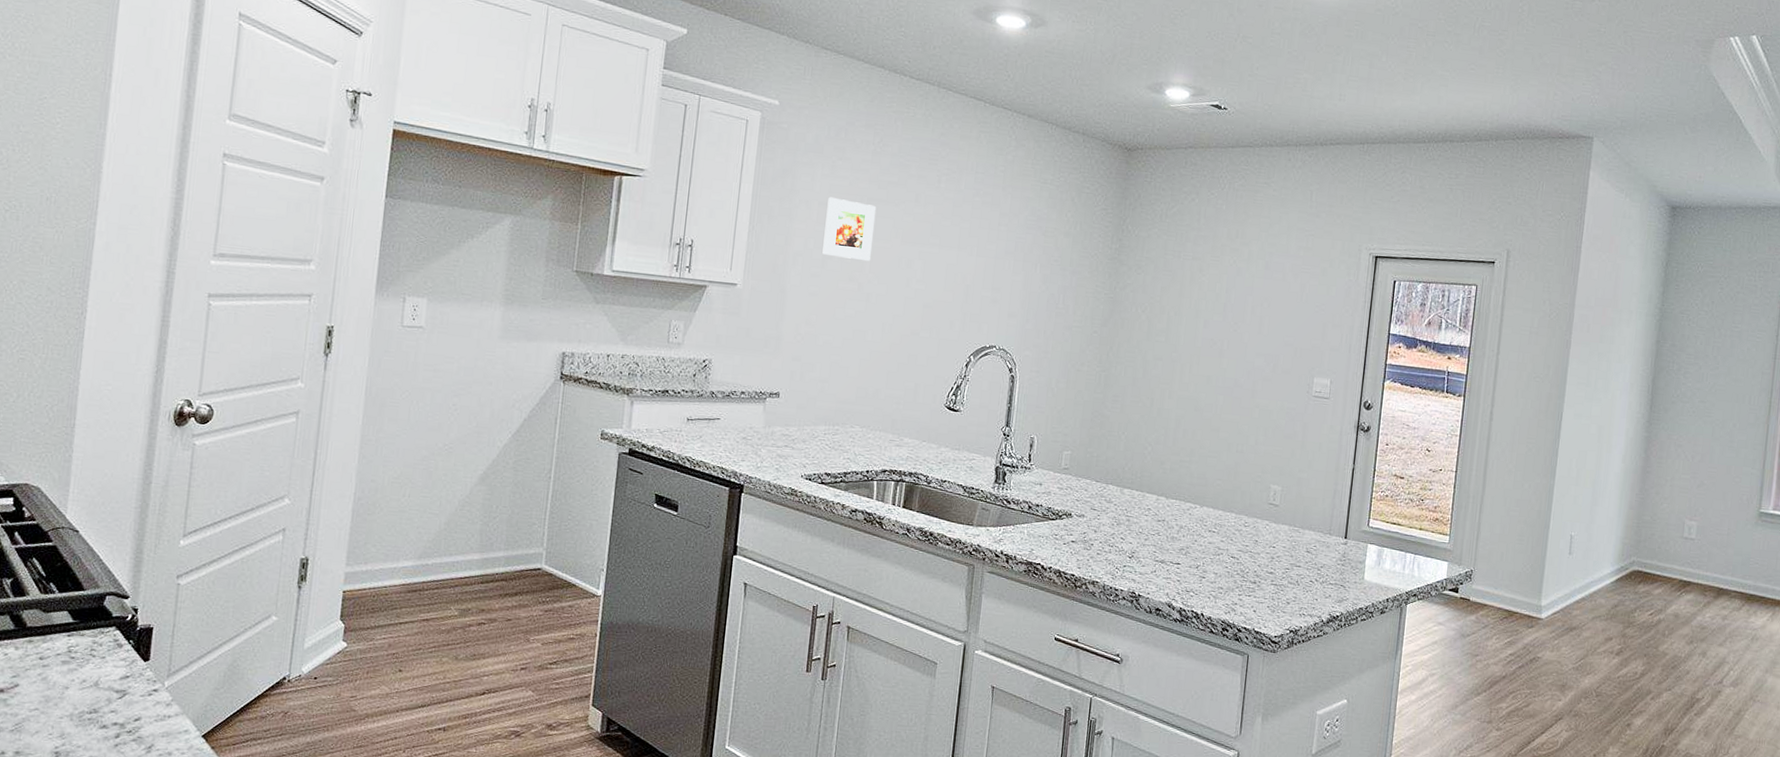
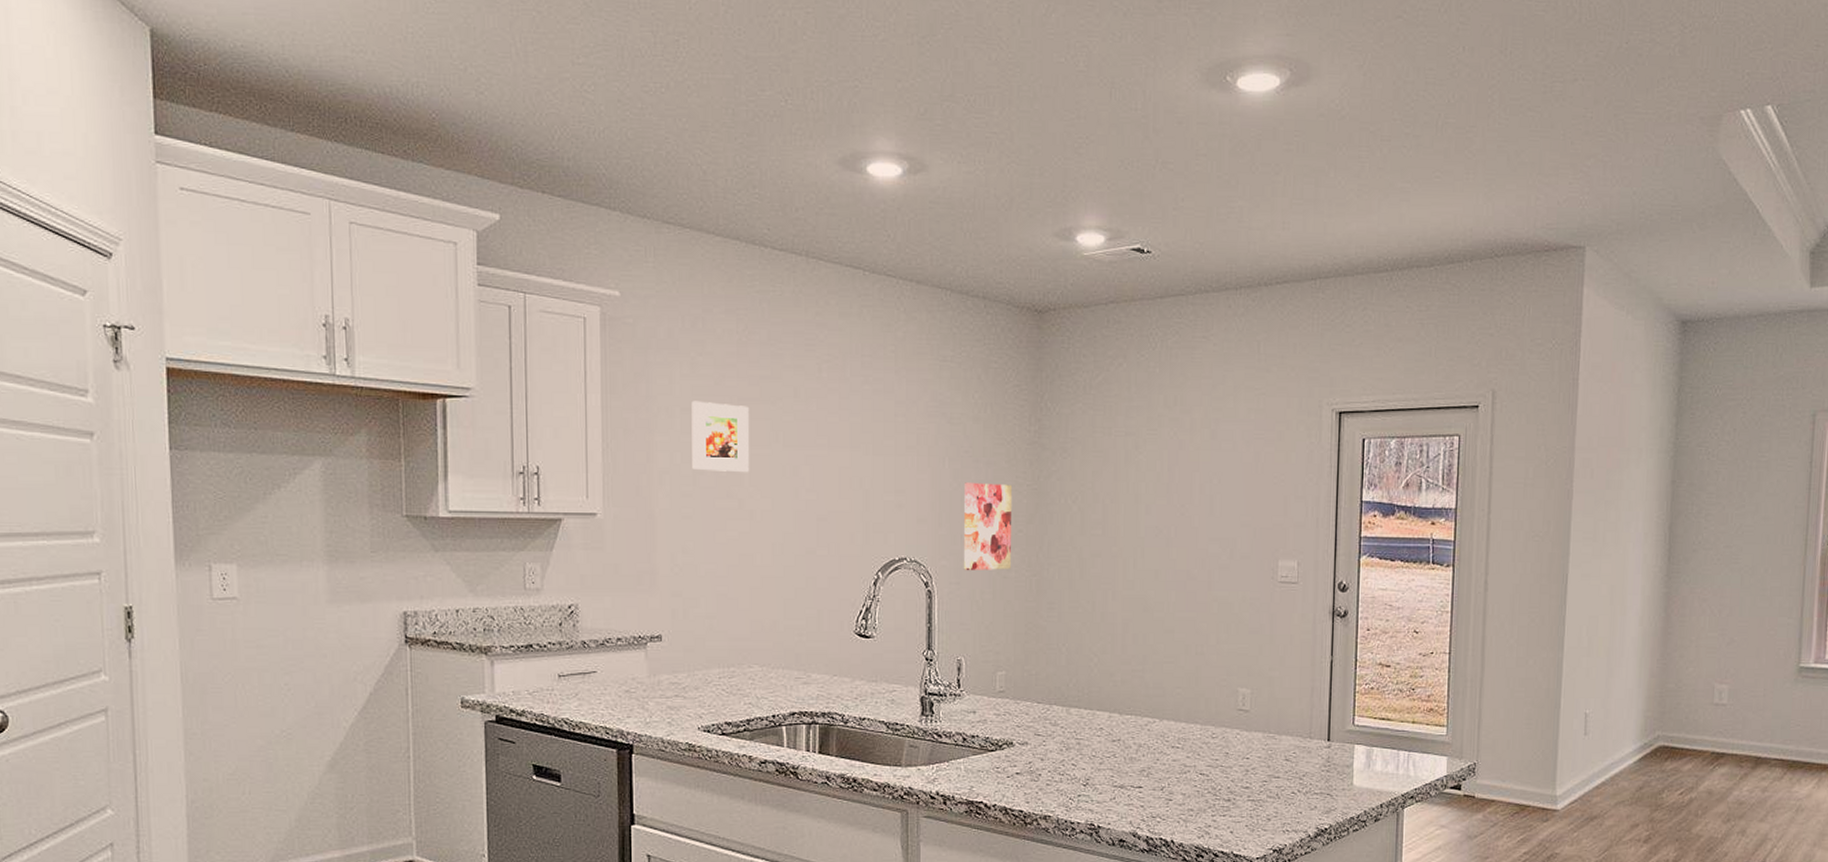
wall art: none [1044,286,1093,364] -> present [964,482,1013,571]

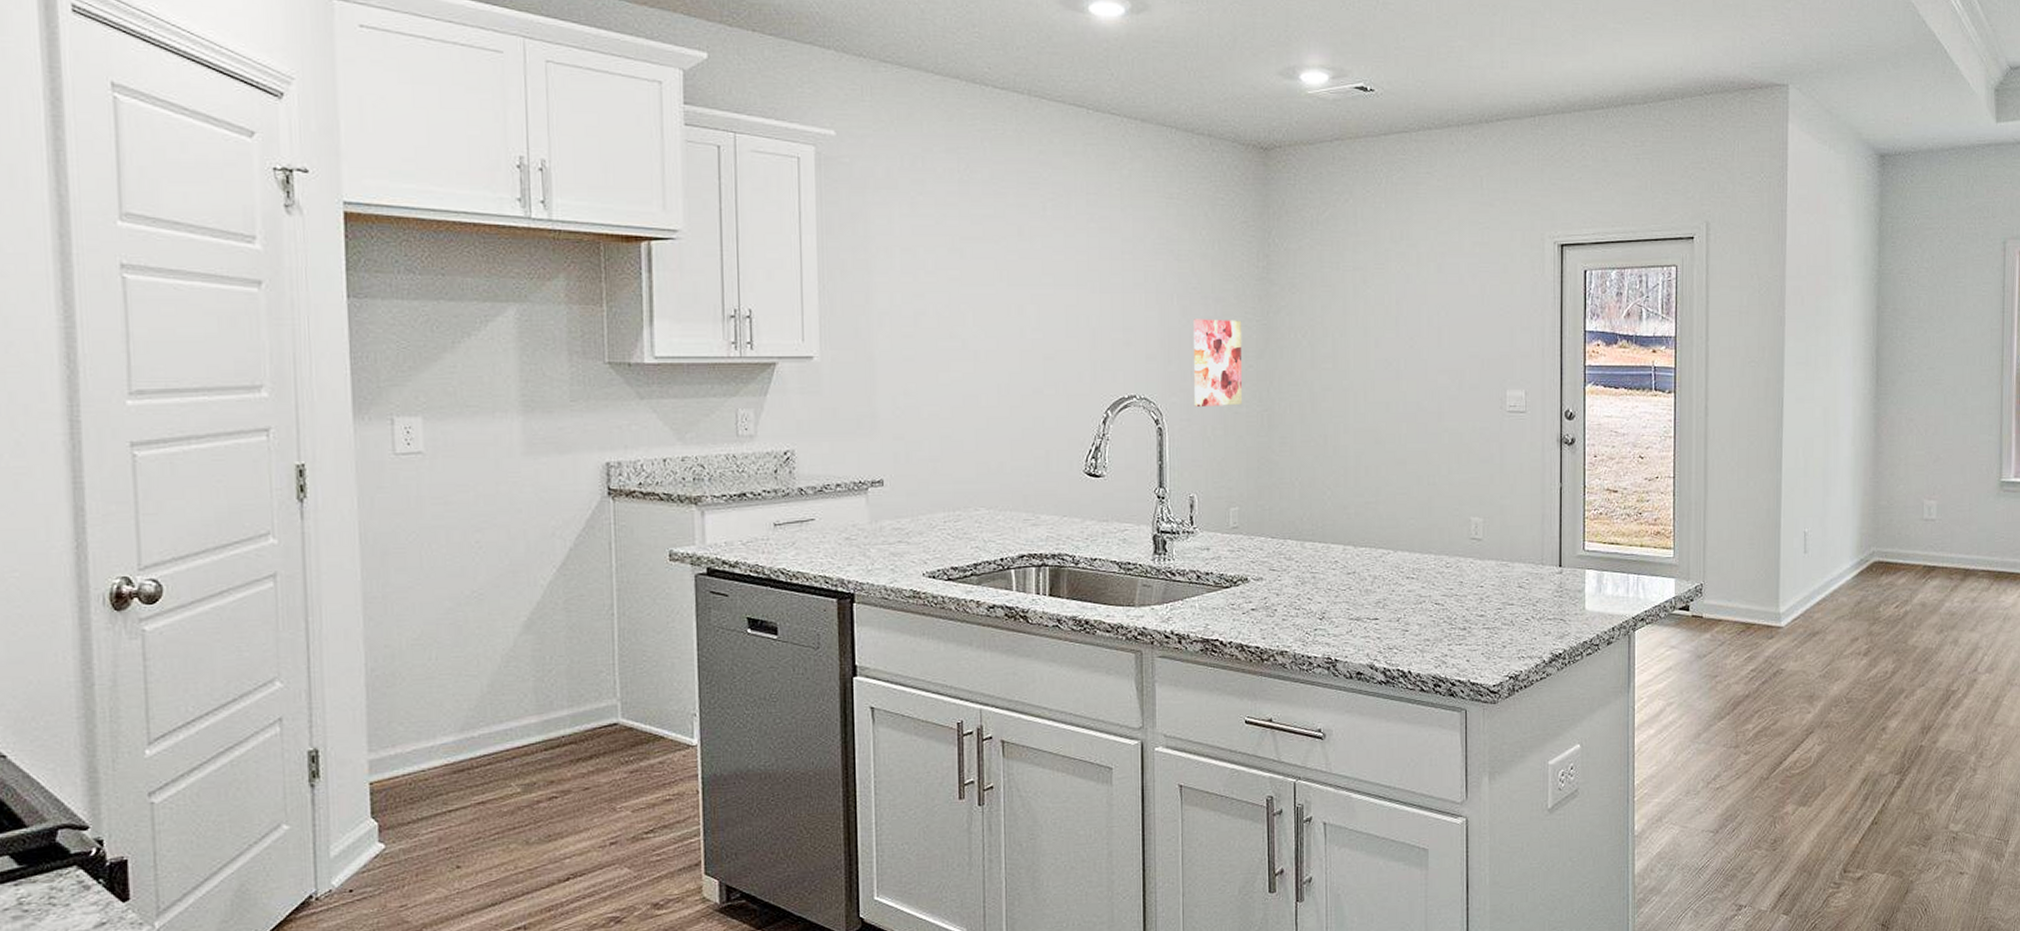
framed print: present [691,400,750,473] -> none [912,240,973,313]

